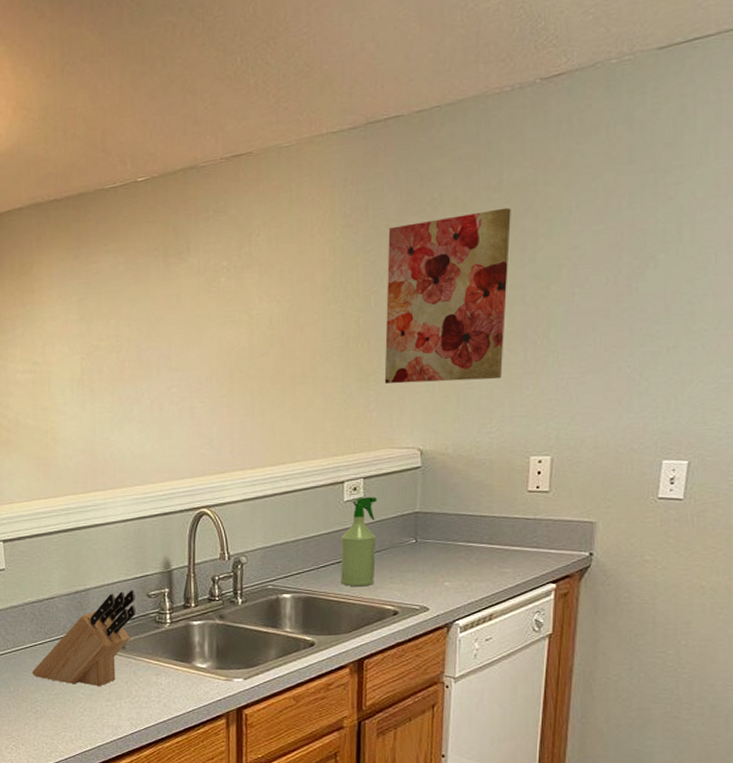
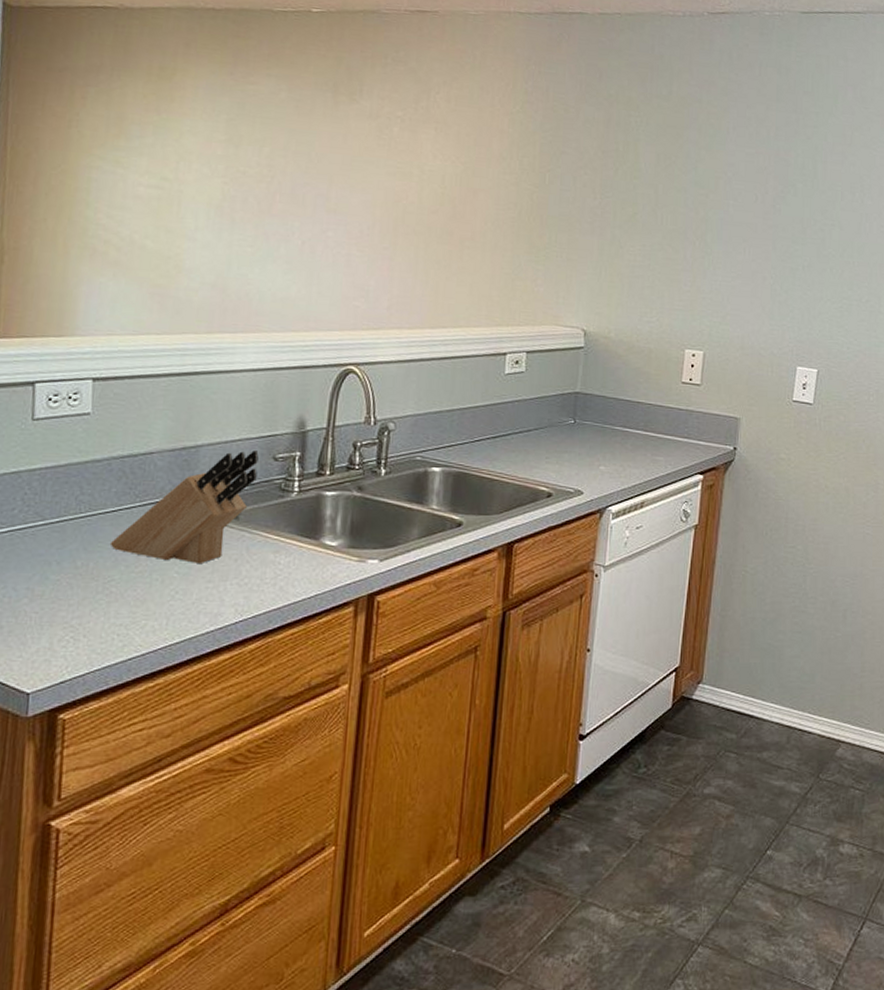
spray bottle: present [340,496,377,587] -> none [496,371,539,465]
wall art: present [384,207,511,384] -> none [553,112,678,272]

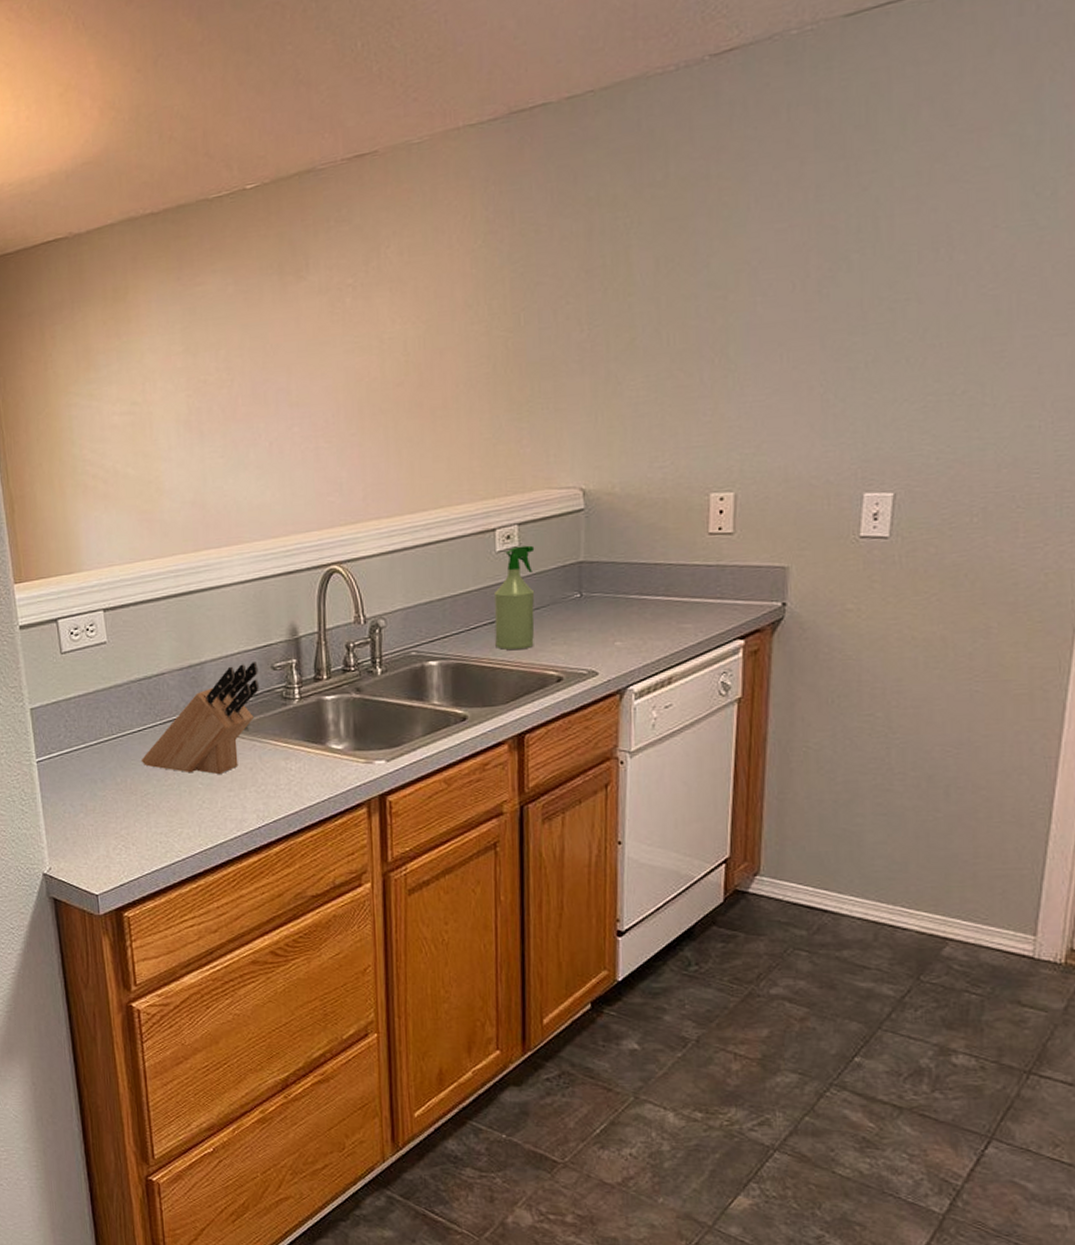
spray bottle: none [496,371,539,465] -> present [493,545,535,651]

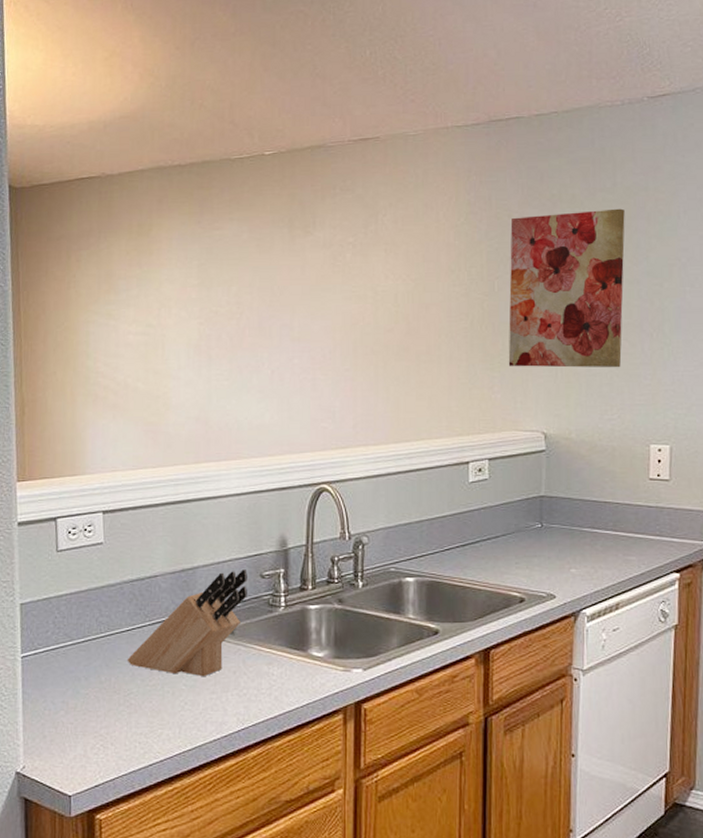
spray bottle: present [493,545,535,651] -> none [465,478,503,572]
wall art: none [538,206,680,415] -> present [508,208,625,368]

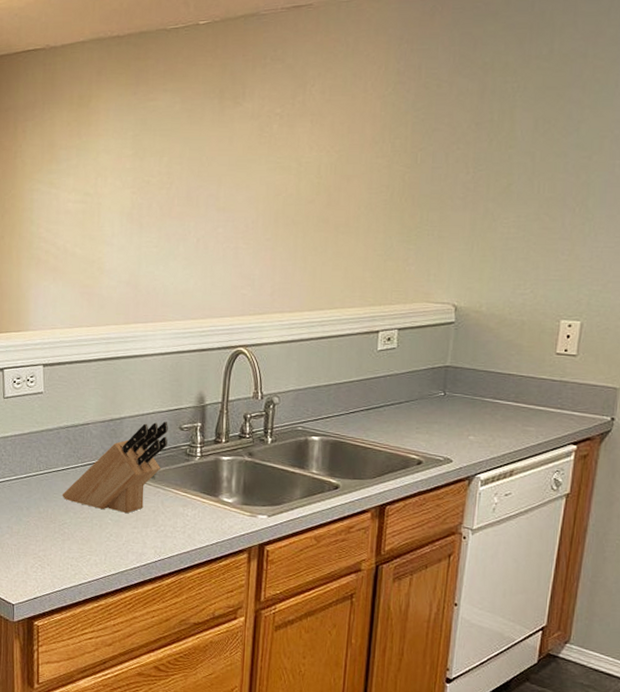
wall art: present [508,208,625,368] -> none [425,77,559,243]

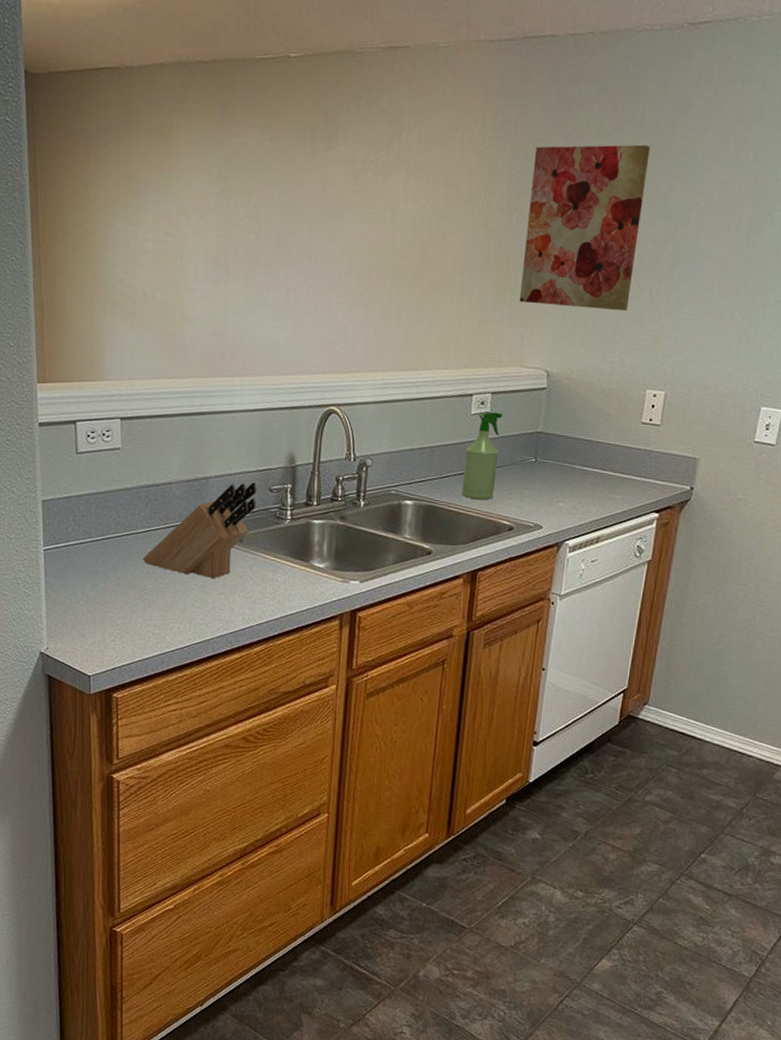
spray bottle: none [369,347,410,435] -> present [462,411,503,500]
wall art: none [425,77,559,243] -> present [519,144,650,312]

